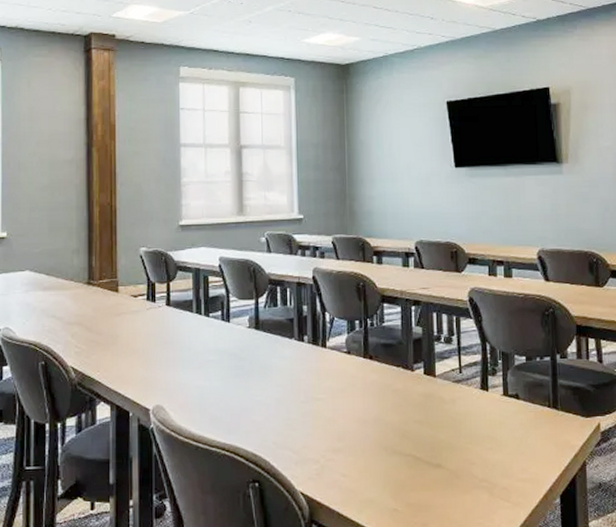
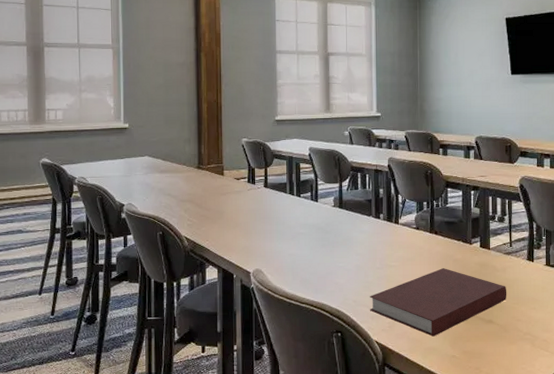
notebook: none [293,401,458,486] -> present [370,268,507,337]

